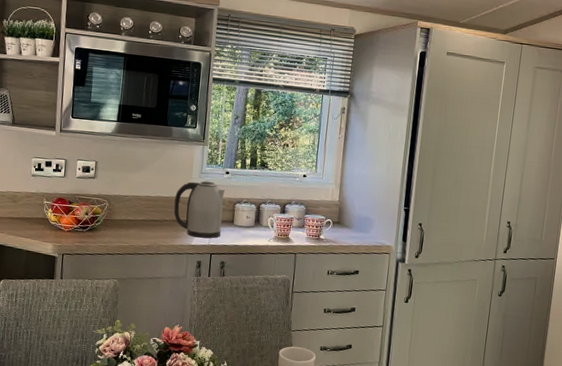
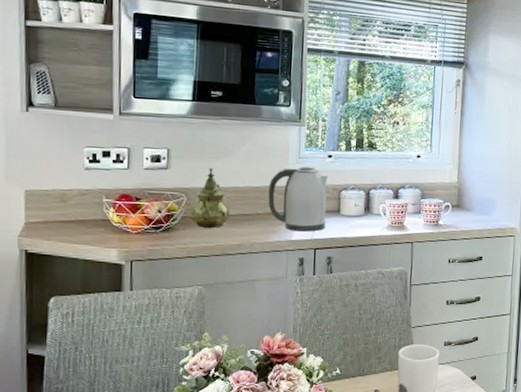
teapot: none [110,179,143,231] -> present [190,168,231,228]

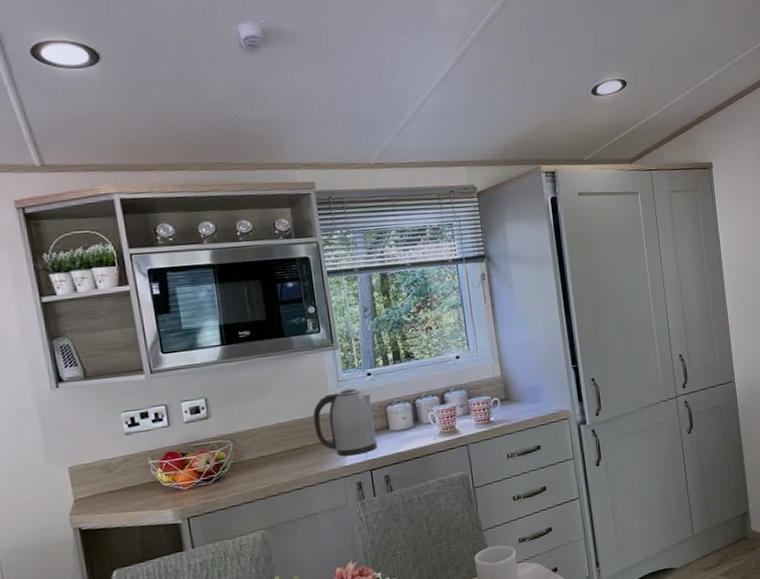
teapot: present [190,168,231,228] -> none [239,409,280,471]

